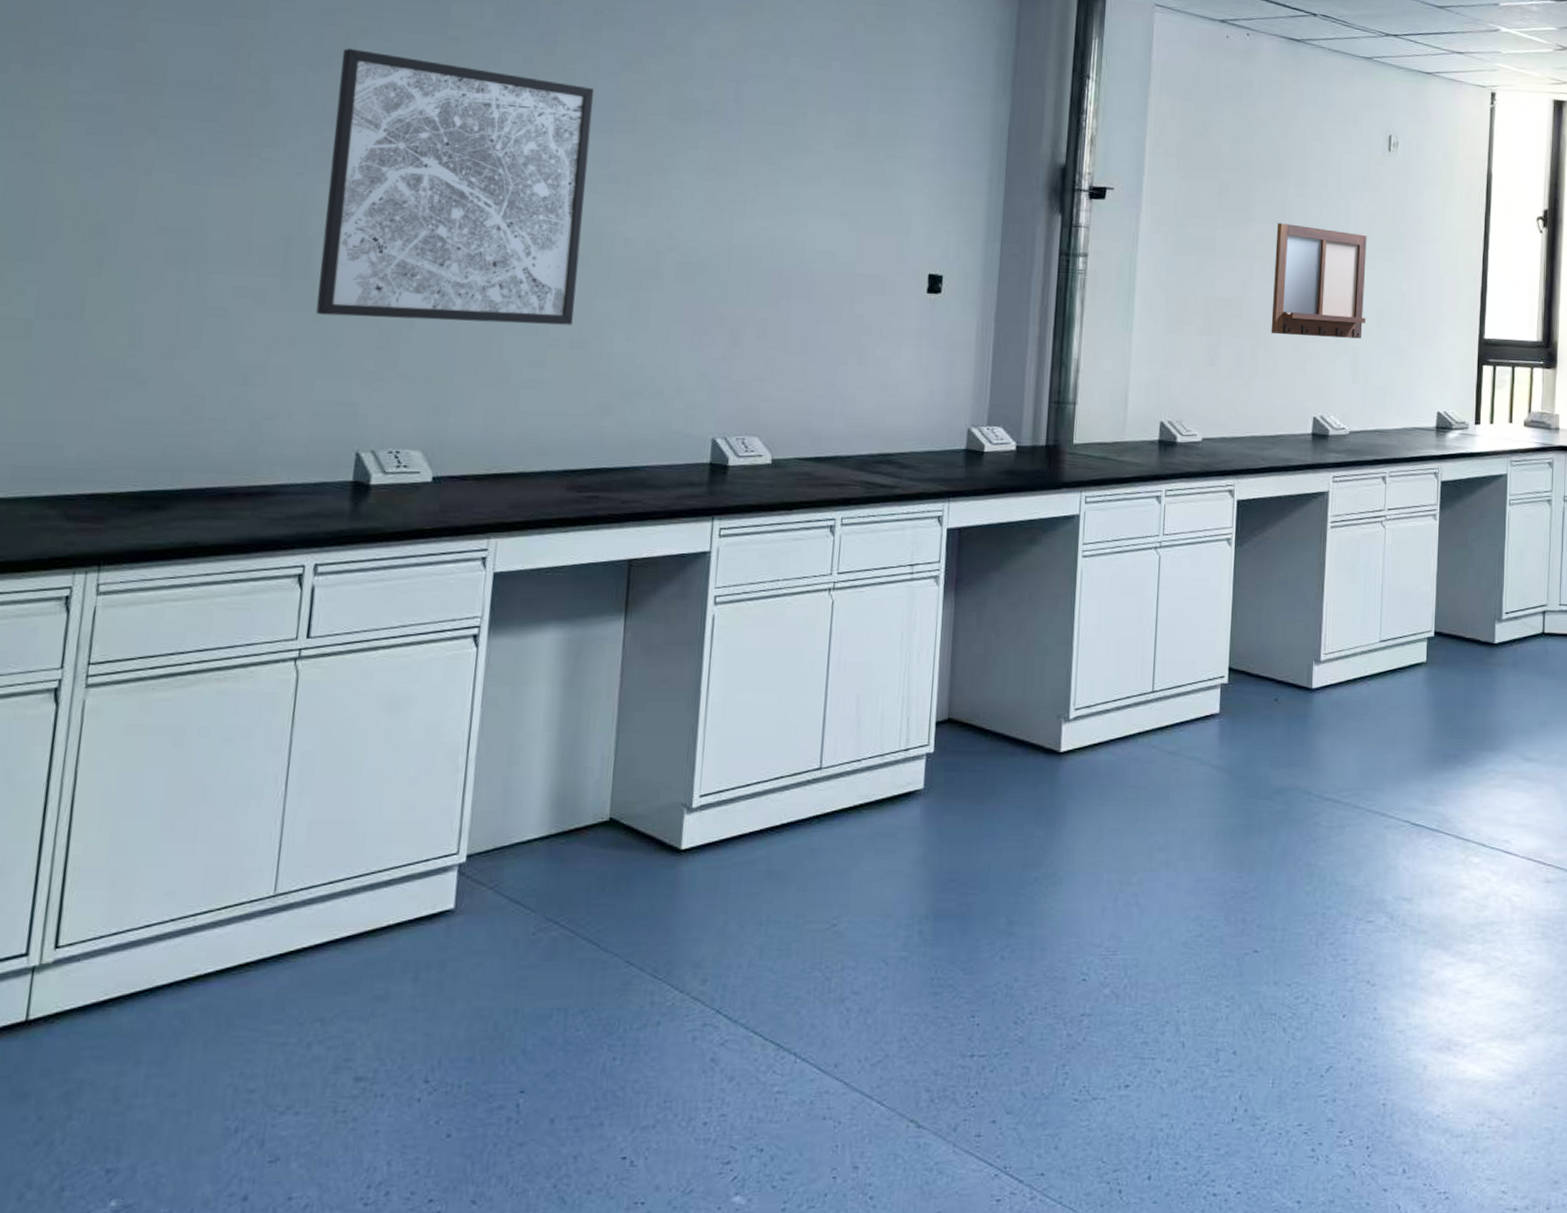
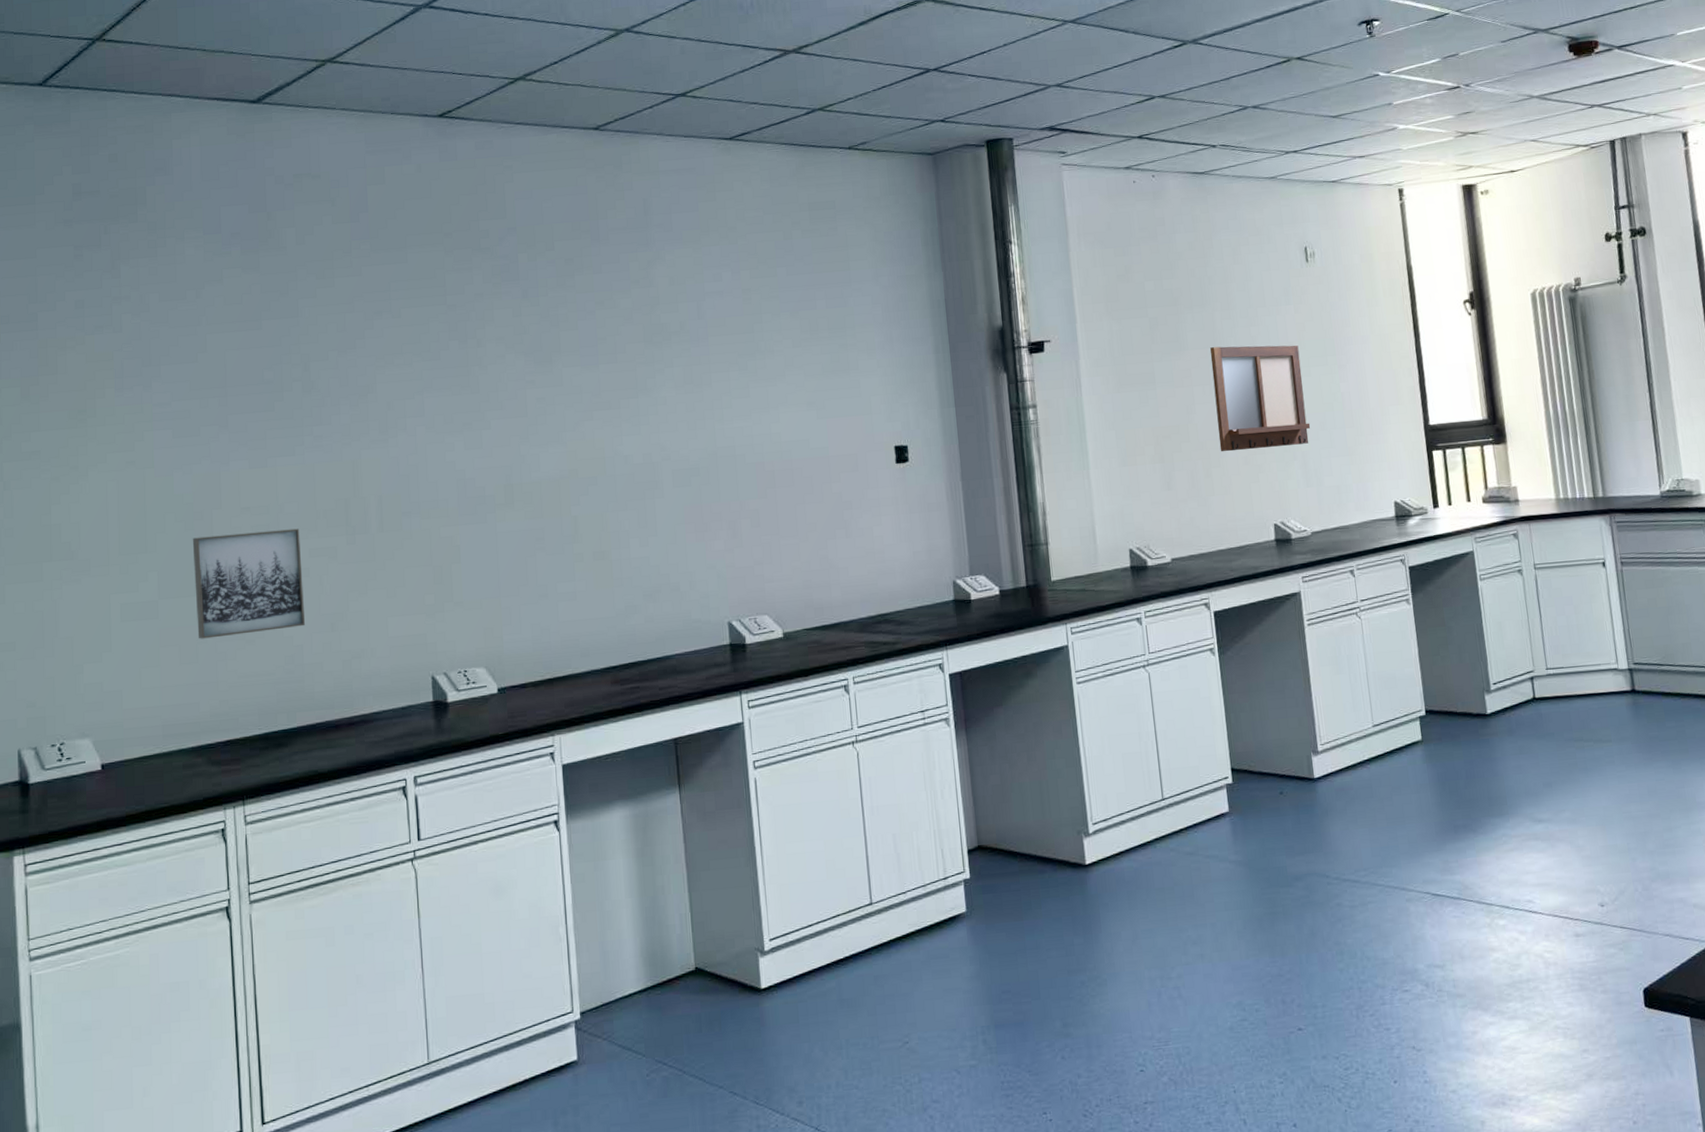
wall art: none [76,252,225,374] -> present [192,528,306,639]
wall art: present [316,48,595,325] -> none [364,328,593,562]

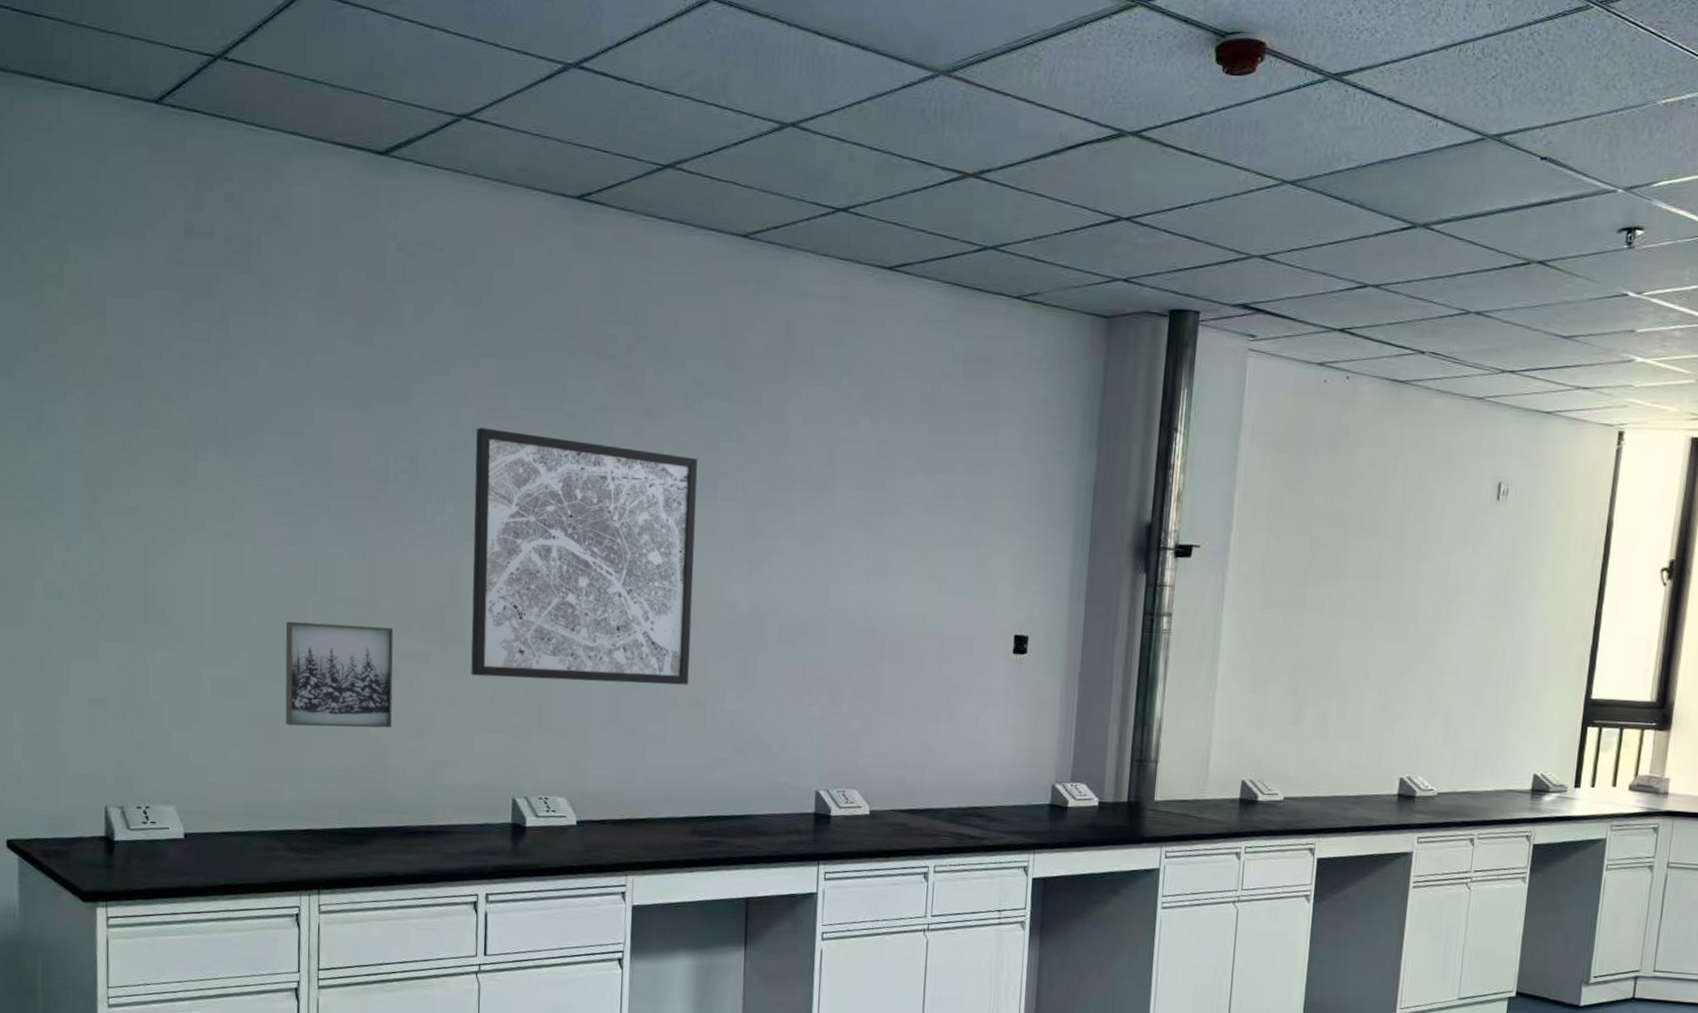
wall art: none [364,328,593,562] -> present [471,428,699,685]
writing board: present [1210,345,1311,452] -> none [1359,579,1468,699]

